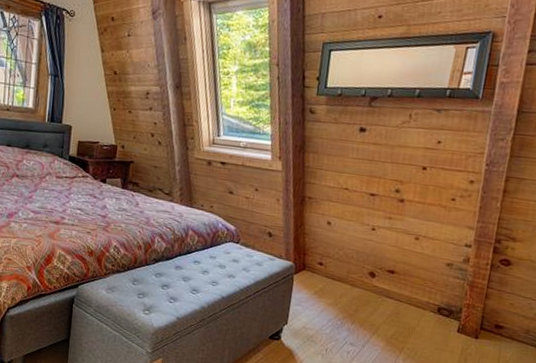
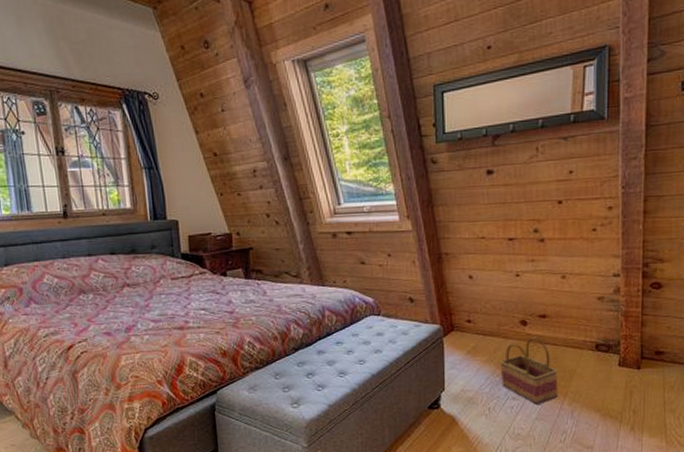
basket: none [342,289,398,355] -> present [500,337,558,406]

